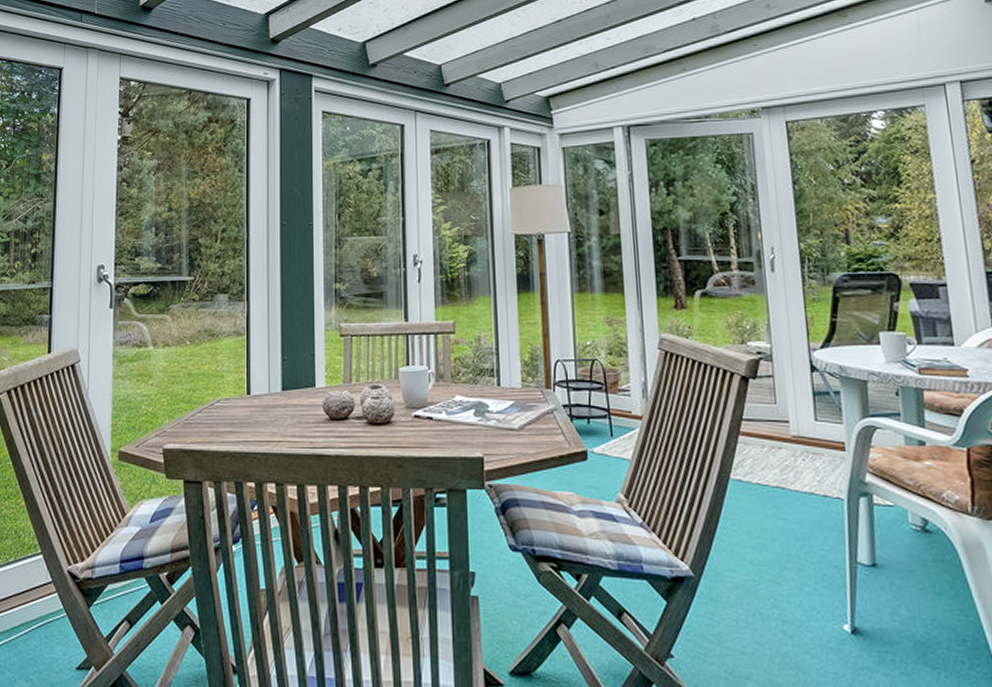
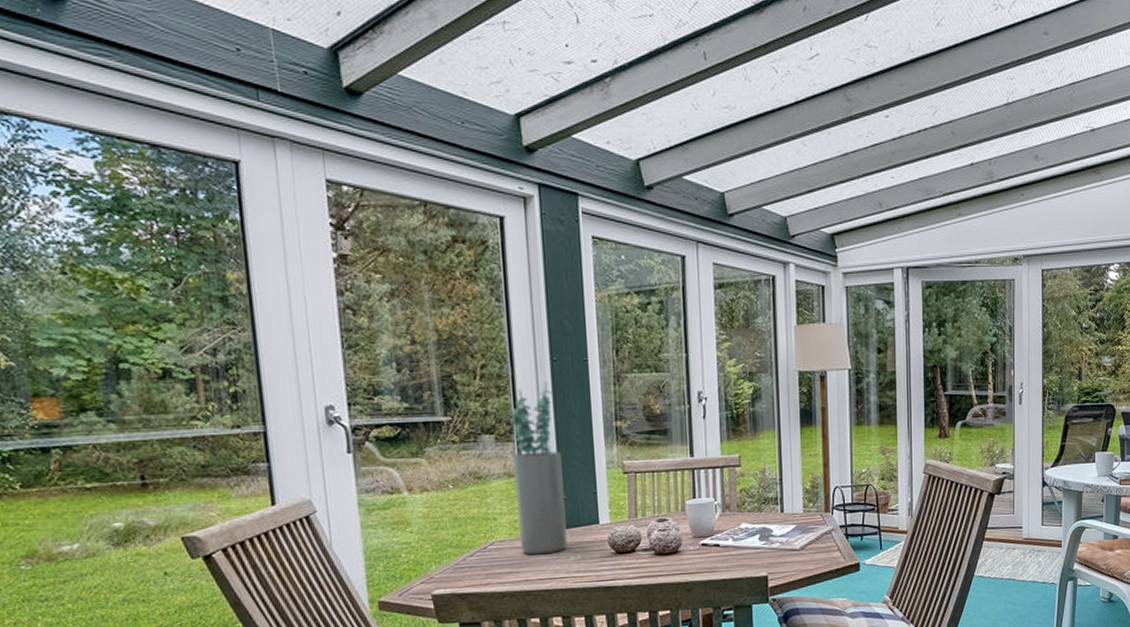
vase: none [242,244,285,416] -> present [511,381,568,555]

